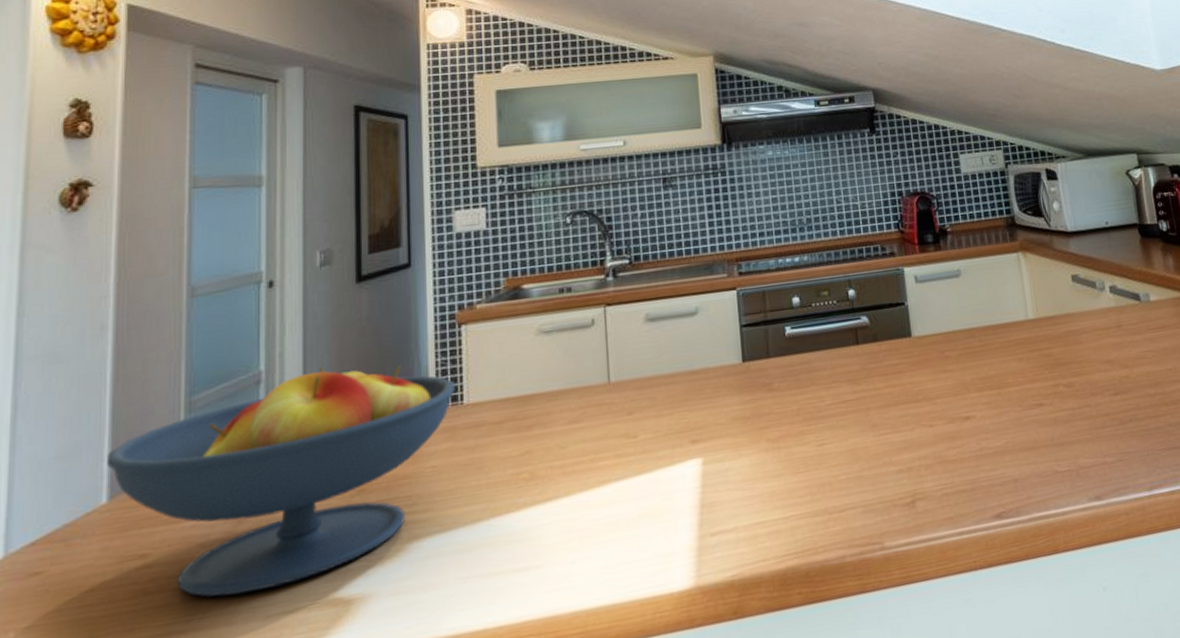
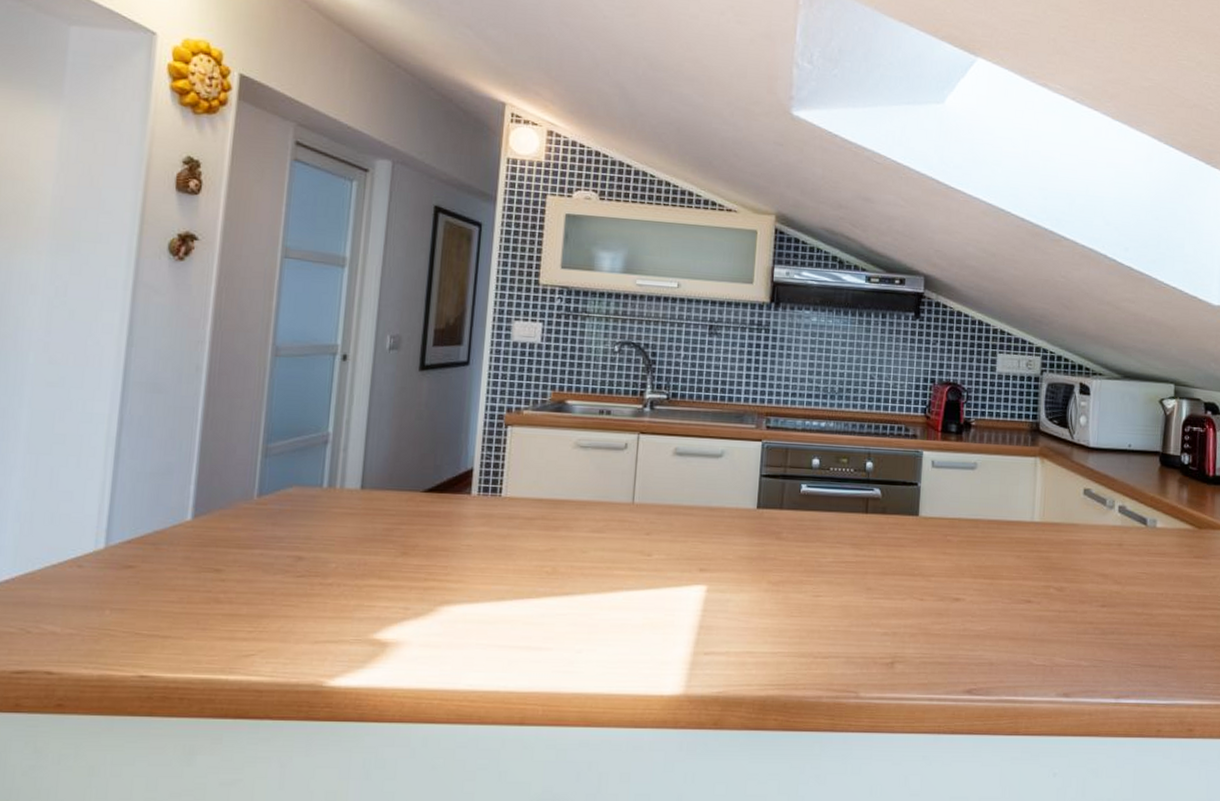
fruit bowl: present [106,366,455,598] -> none [192,439,496,619]

